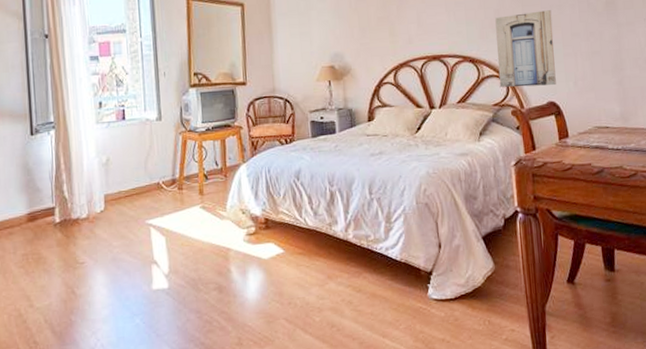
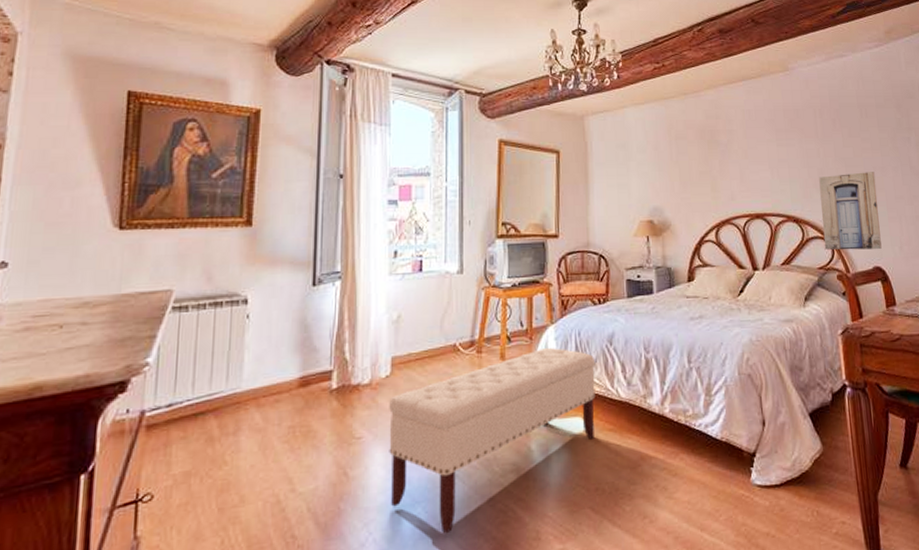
bench: none [105,184,286,340] -> present [389,348,596,534]

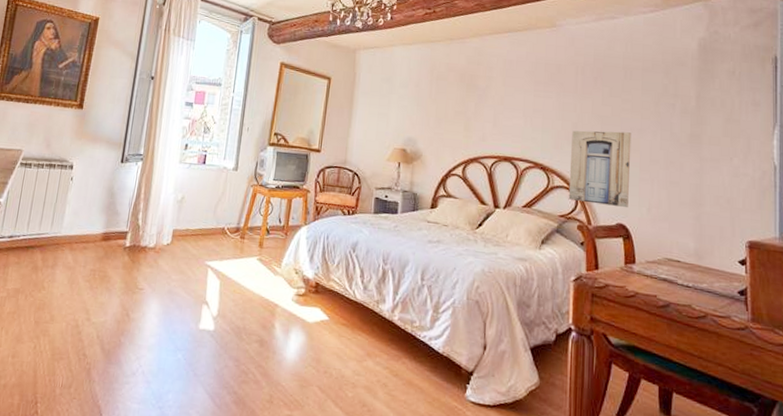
bench: present [389,348,596,534] -> none [159,244,339,381]

